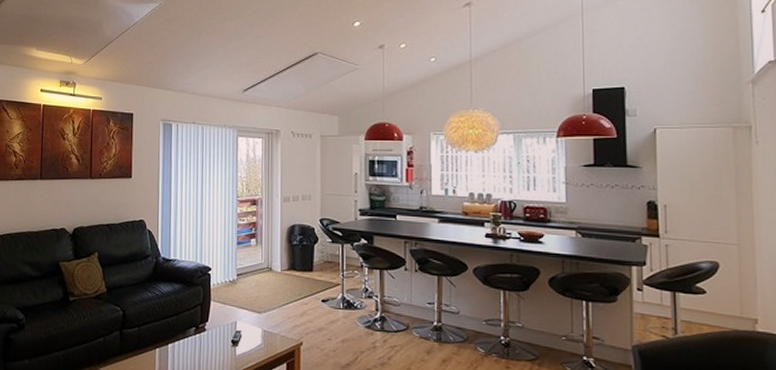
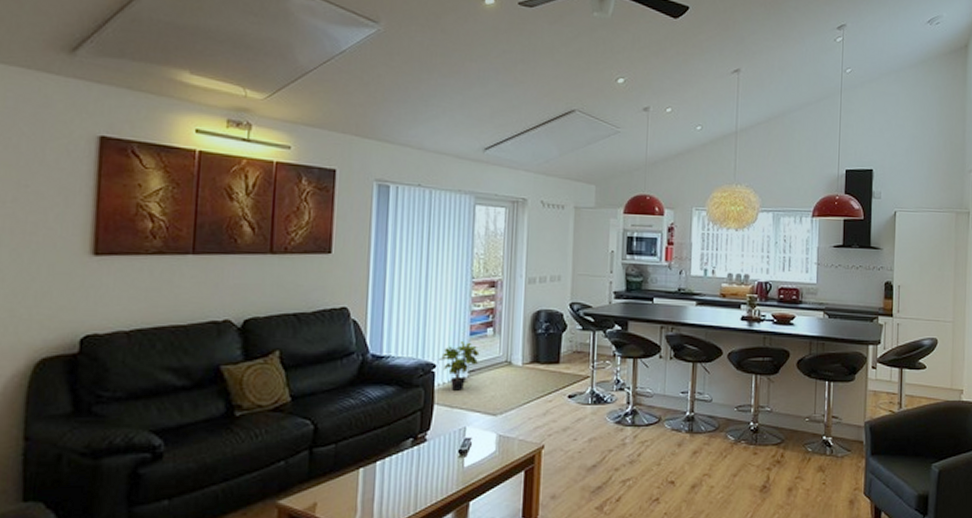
potted plant: none [214,250,246,291] -> present [439,342,480,391]

